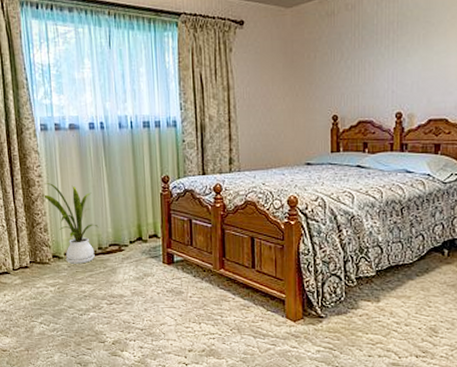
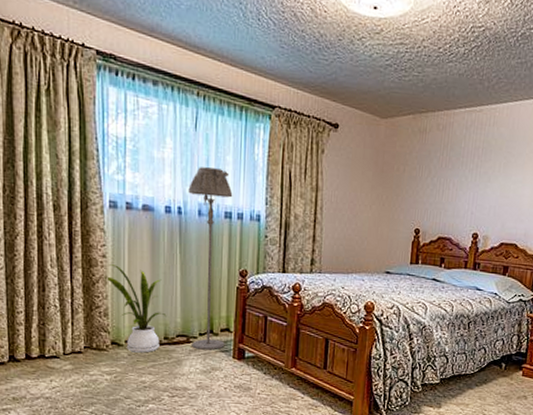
floor lamp: none [108,81,154,257] -> present [188,167,233,350]

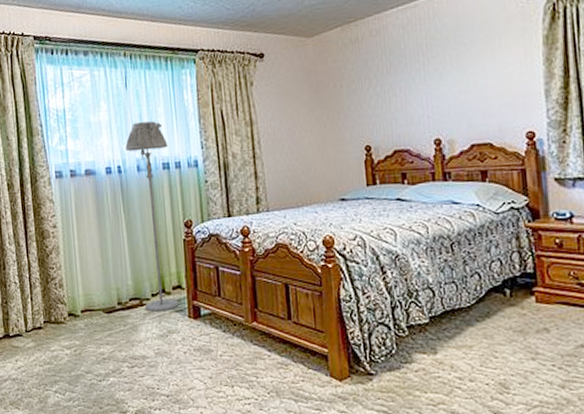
house plant: present [105,264,167,353] -> none [57,233,118,322]

